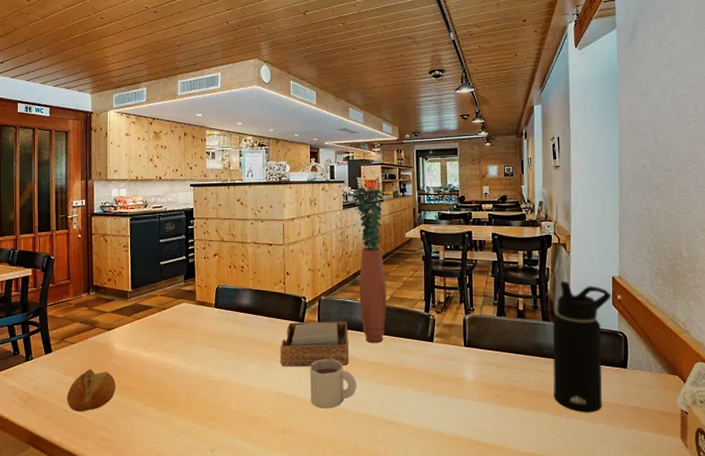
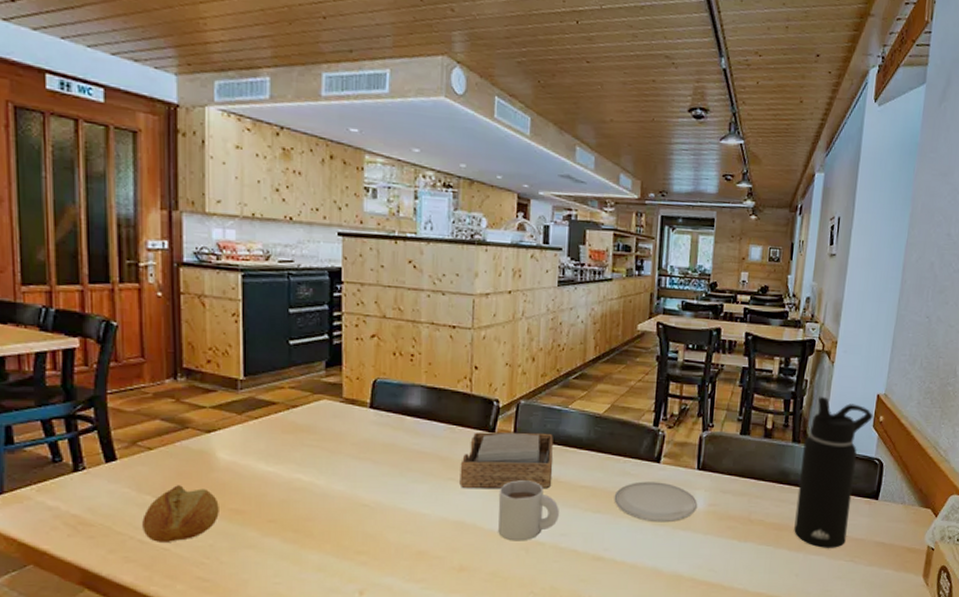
vase: present [354,181,387,344] -> none [570,250,614,463]
plate: none [399,357,468,392] -> present [614,481,698,523]

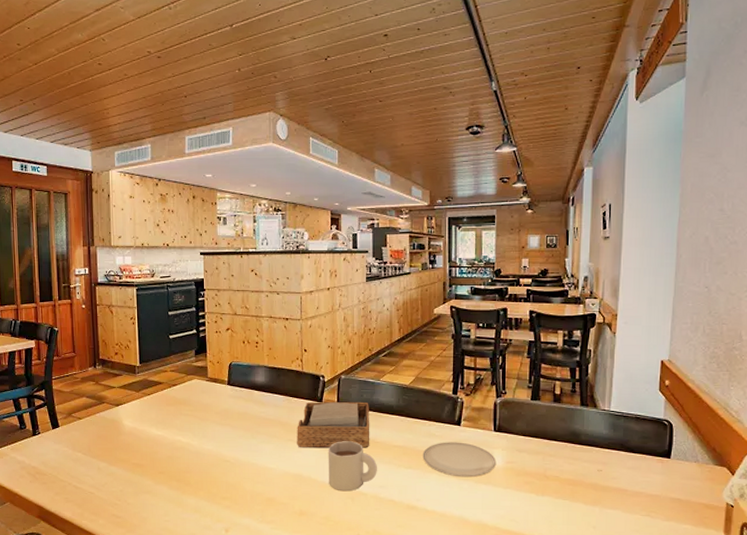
bread roll: present [142,485,219,542] -> none [76,445,126,488]
water bottle: present [794,396,873,549] -> none [588,363,658,504]

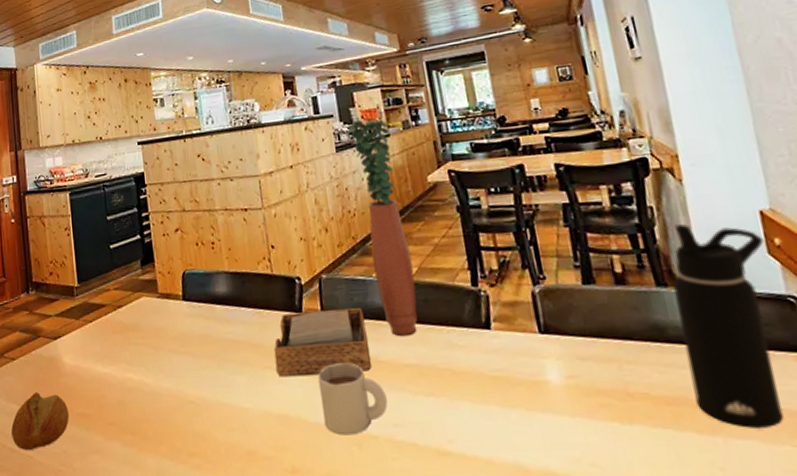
bread roll: none [76,445,126,488] -> present [11,392,69,450]
vase: none [379,251,412,426] -> present [348,112,418,337]
plate: present [422,442,497,478] -> none [445,352,553,404]
water bottle: none [588,363,658,504] -> present [673,223,784,430]

